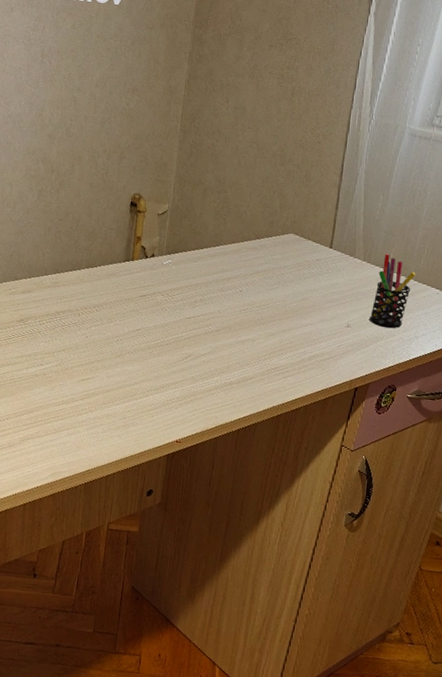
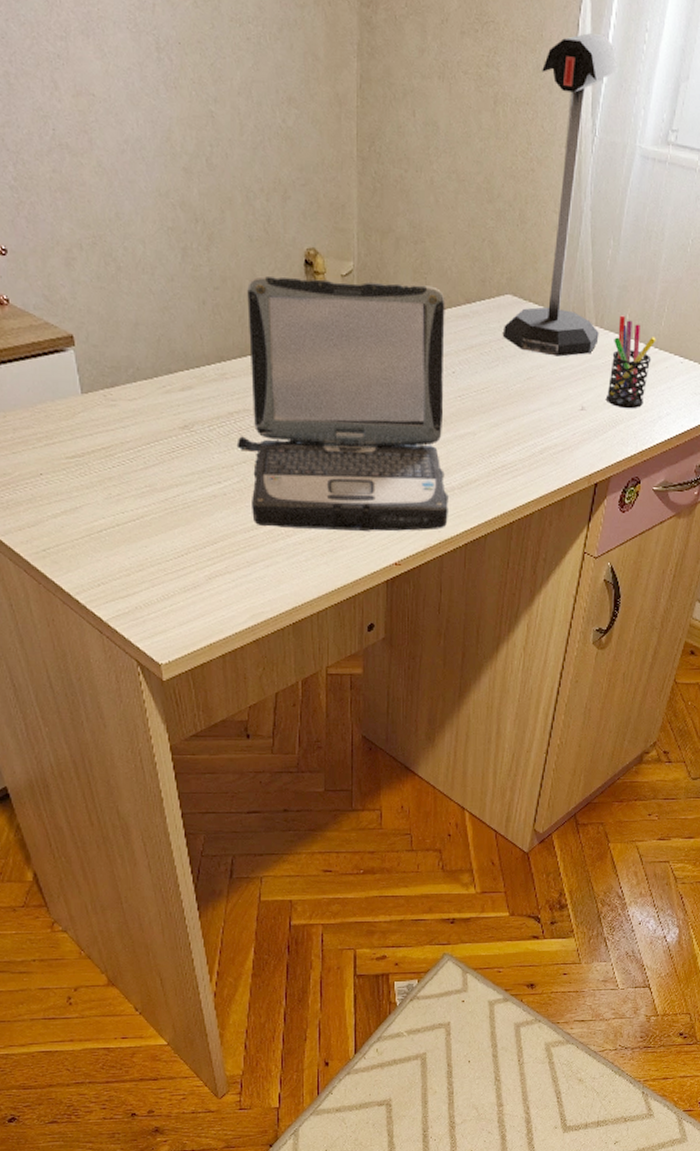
laptop: none [59,212,239,416] -> present [236,276,448,532]
desk lamp: none [285,46,394,284] -> present [504,33,618,357]

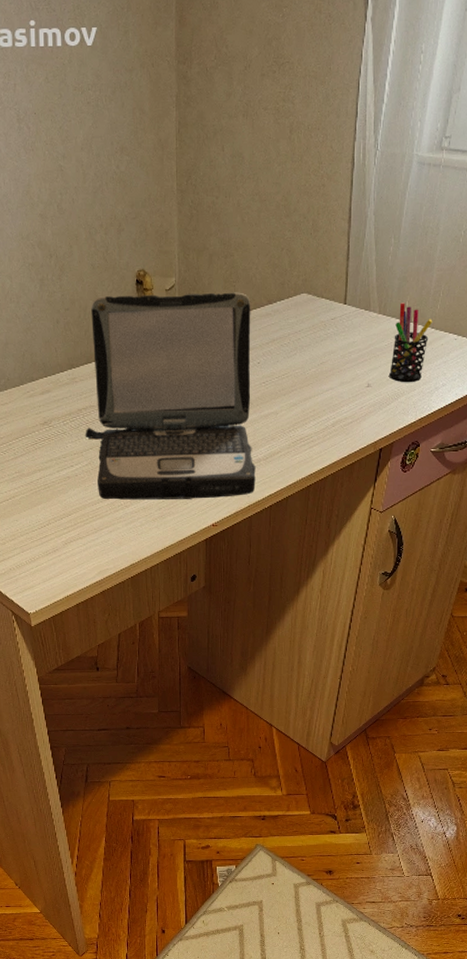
desk lamp: present [504,33,618,357] -> none [300,61,397,343]

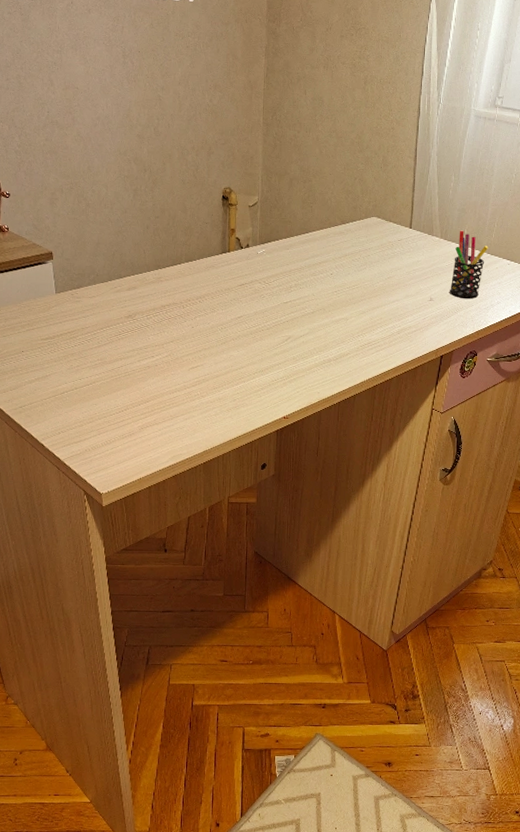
laptop: present [85,292,256,500] -> none [167,208,326,393]

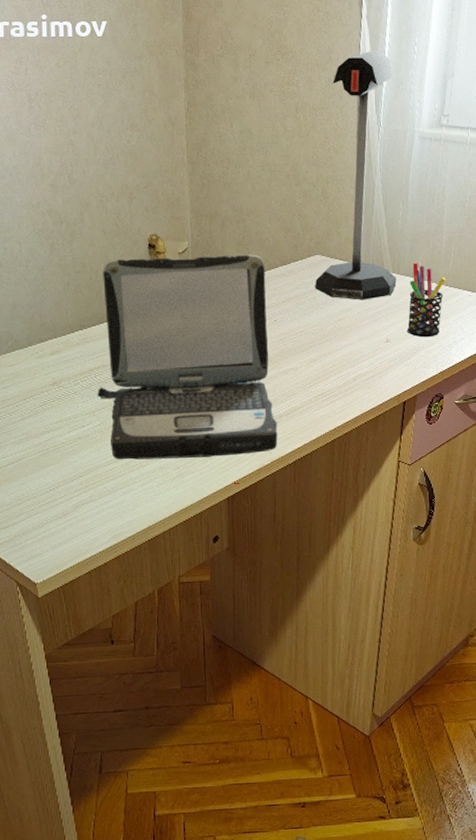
laptop: none [167,208,326,393] -> present [97,254,278,460]
desk lamp: none [370,33,457,261] -> present [315,51,397,300]

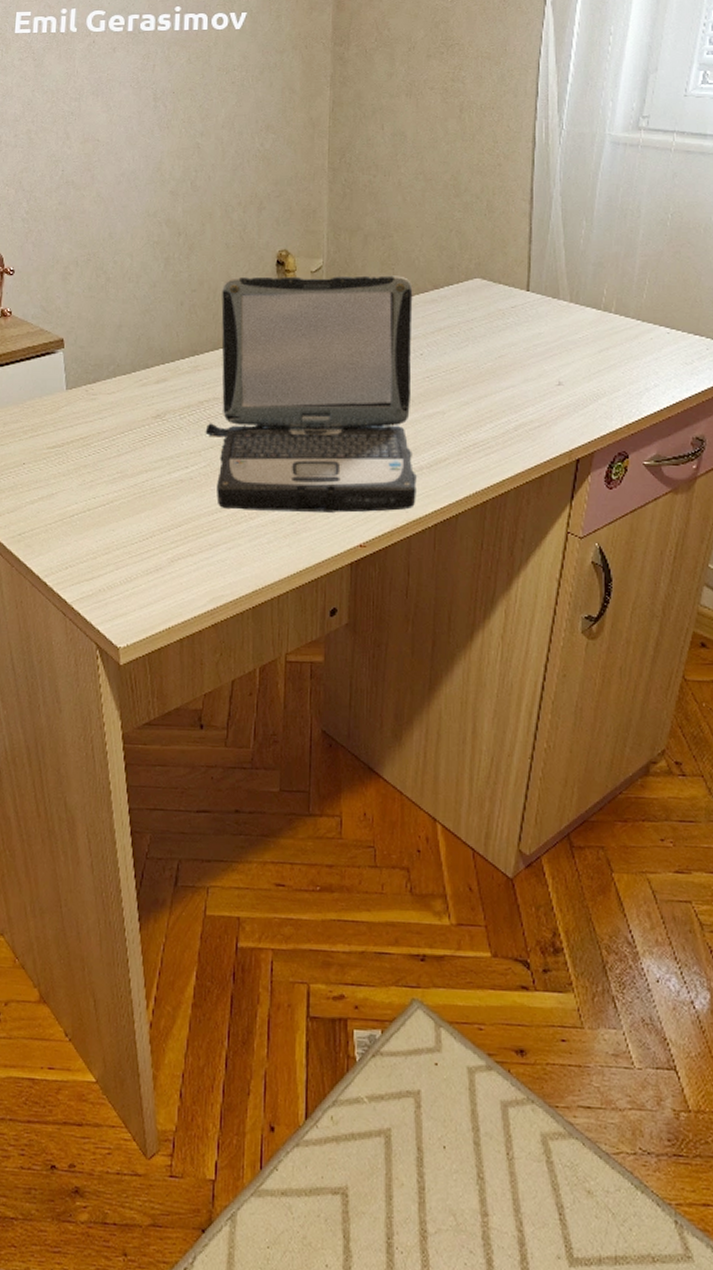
desk lamp: present [315,51,397,300] -> none [473,43,583,334]
pen holder: present [406,262,446,338] -> none [584,291,638,382]

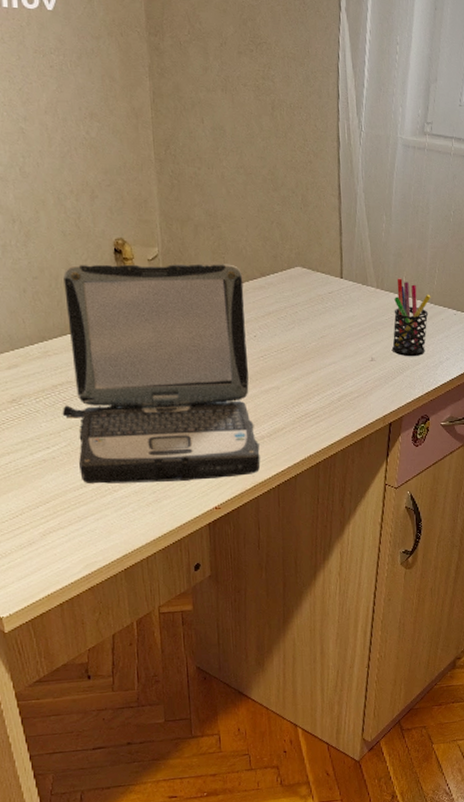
pen holder: none [584,291,638,382] -> present [391,278,431,357]

